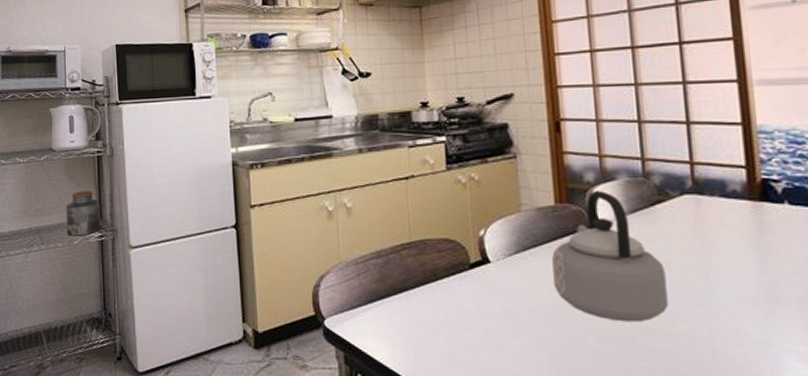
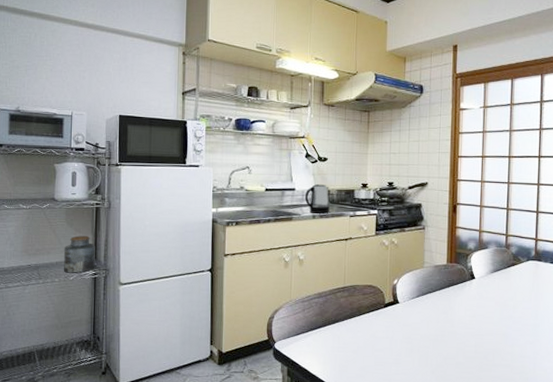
kettle: none [345,106,380,146] -> present [304,183,330,214]
teapot: present [552,189,668,323] -> none [440,254,512,346]

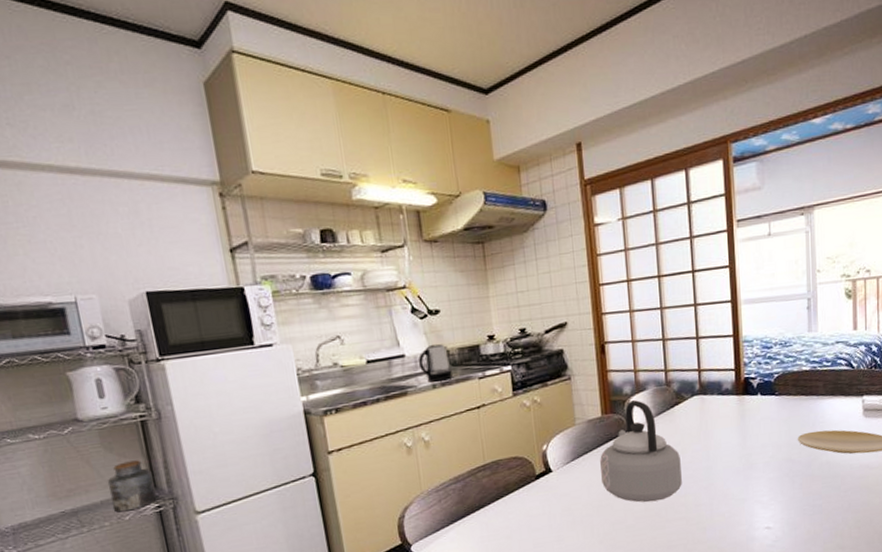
teapot: none [440,254,512,346] -> present [600,399,682,503]

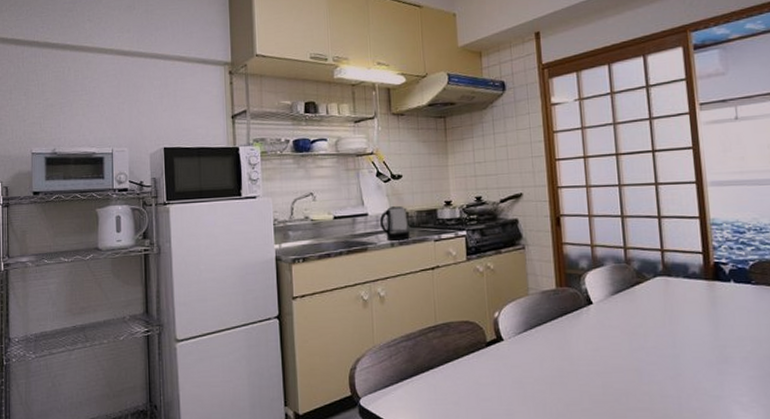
jar: present [107,460,157,512] -> none [111,288,147,332]
teapot: present [600,399,682,503] -> none [554,274,645,386]

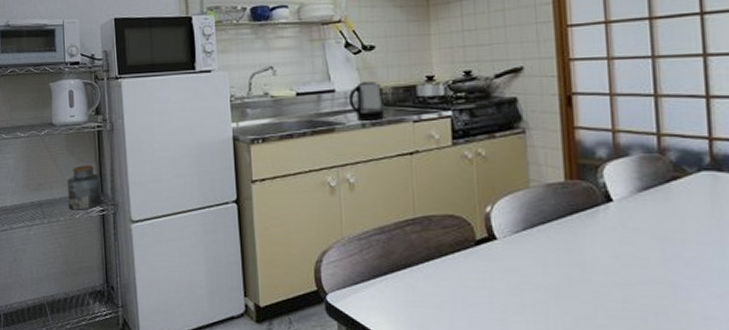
jar: none [111,288,147,332] -> present [66,165,102,210]

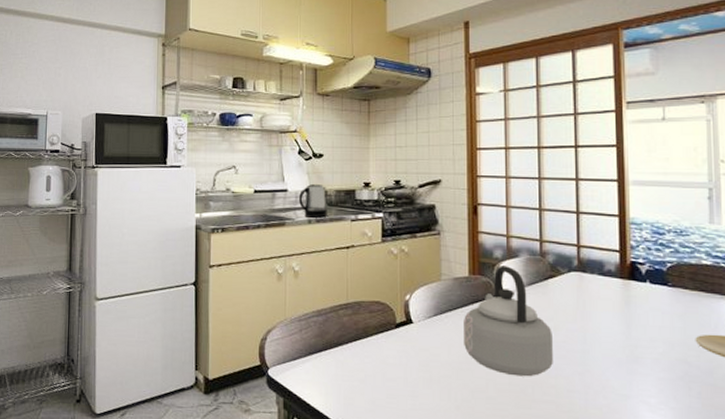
jar: present [66,165,102,210] -> none [36,245,70,287]
teapot: none [561,166,682,301] -> present [464,264,553,377]

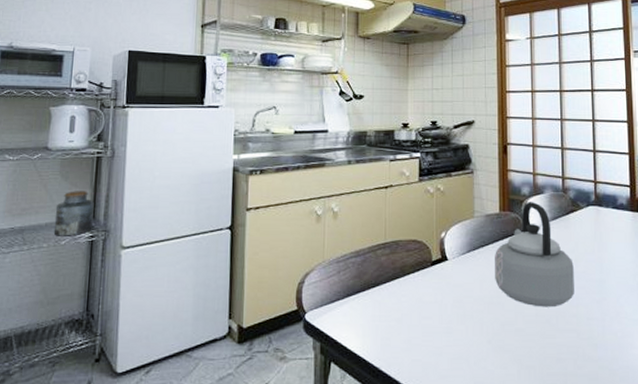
jar: none [36,245,70,287] -> present [53,191,94,236]
kettle: present [298,183,327,218] -> none [338,124,367,158]

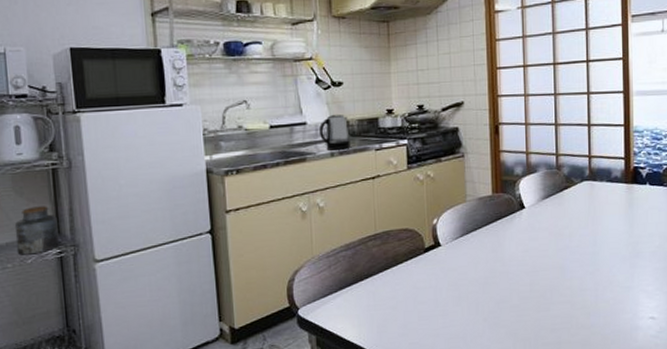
kettle: none [338,124,367,158] -> present [318,114,350,150]
teapot: present [495,201,574,308] -> none [488,180,568,284]

